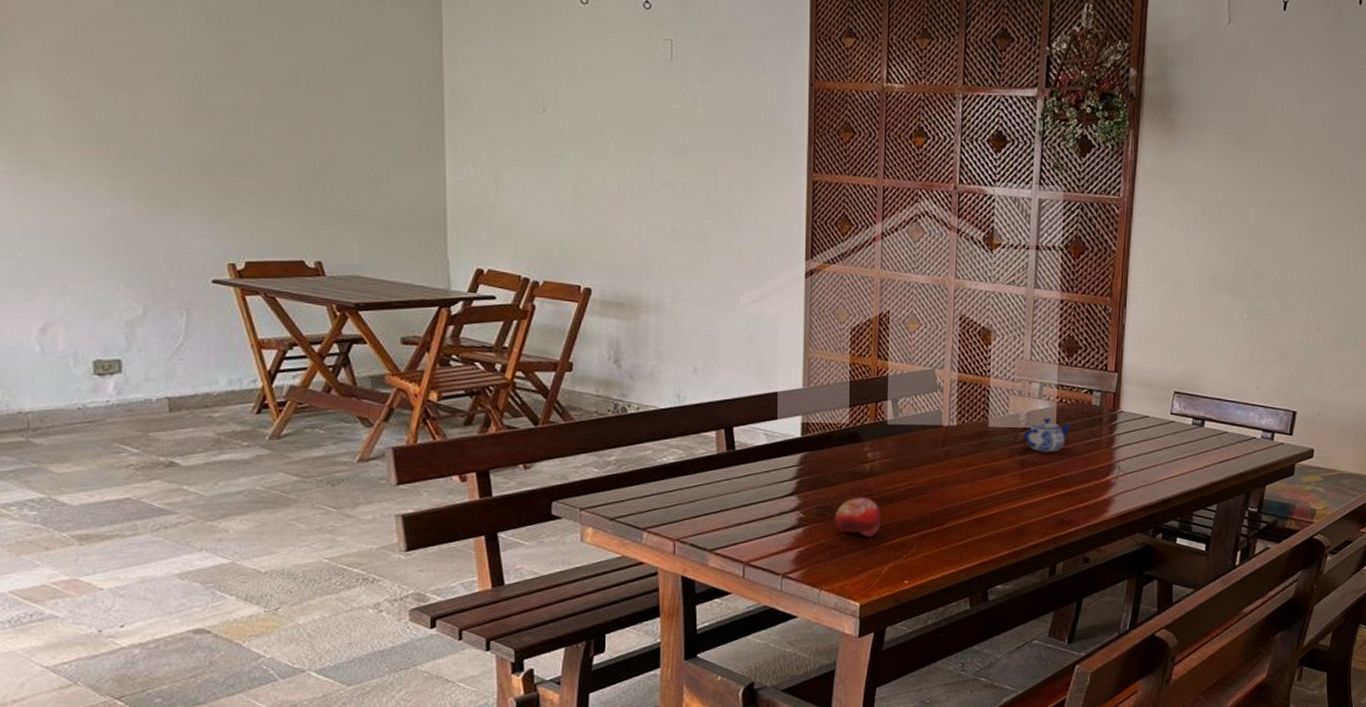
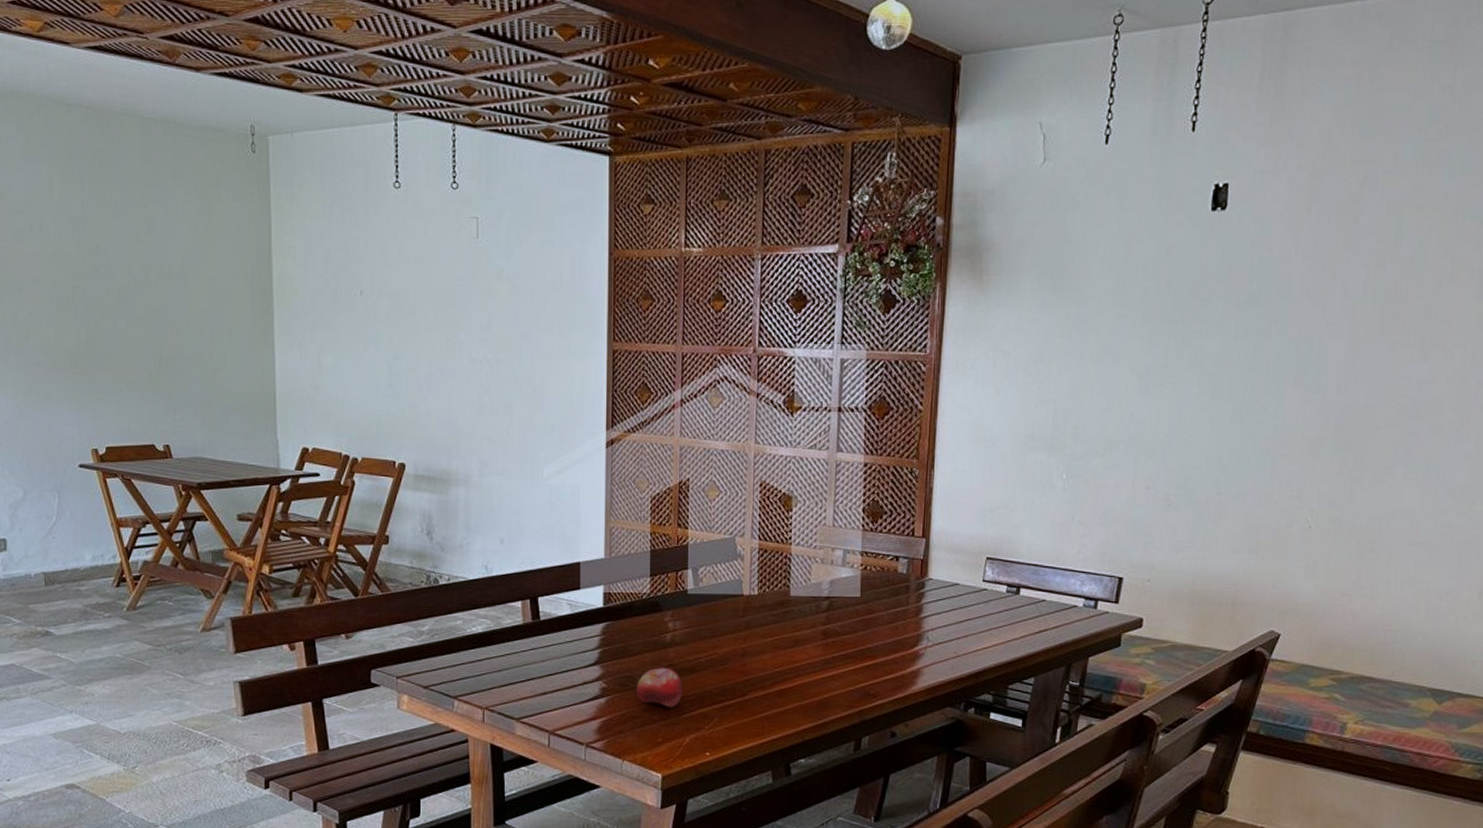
teapot: present [1024,417,1072,452] -> none [827,585,877,622]

